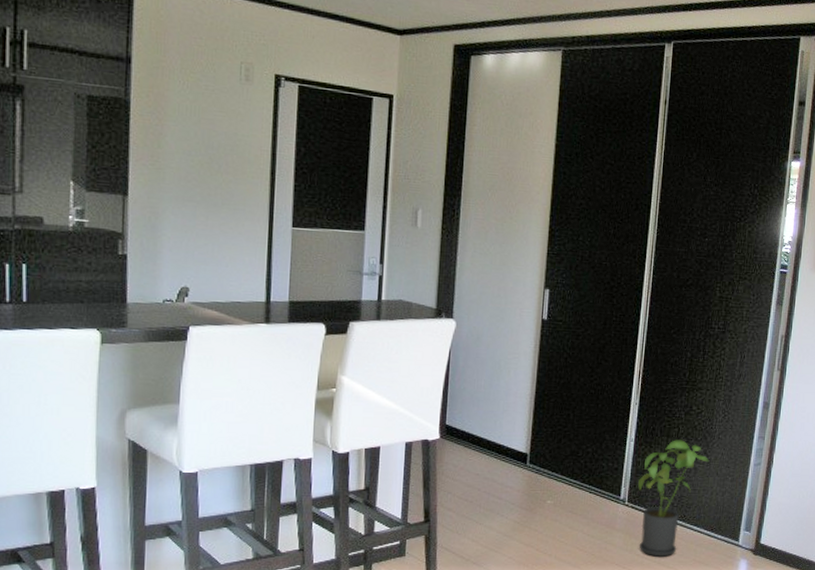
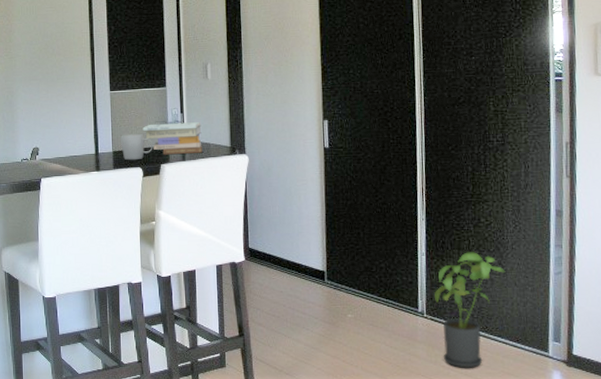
mug: none [300,281,342,315] -> present [120,133,153,161]
books: none [330,272,404,313] -> present [143,122,203,155]

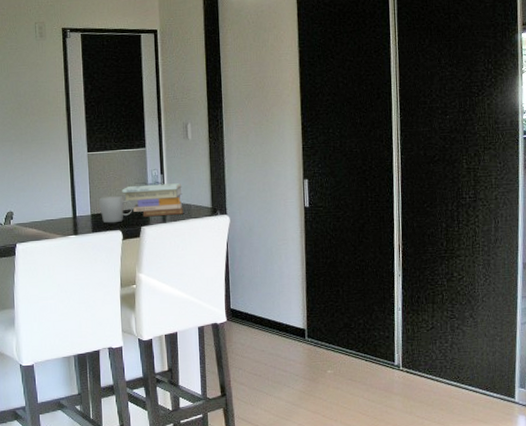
house plant: present [435,252,506,369] -> none [410,305,476,418]

